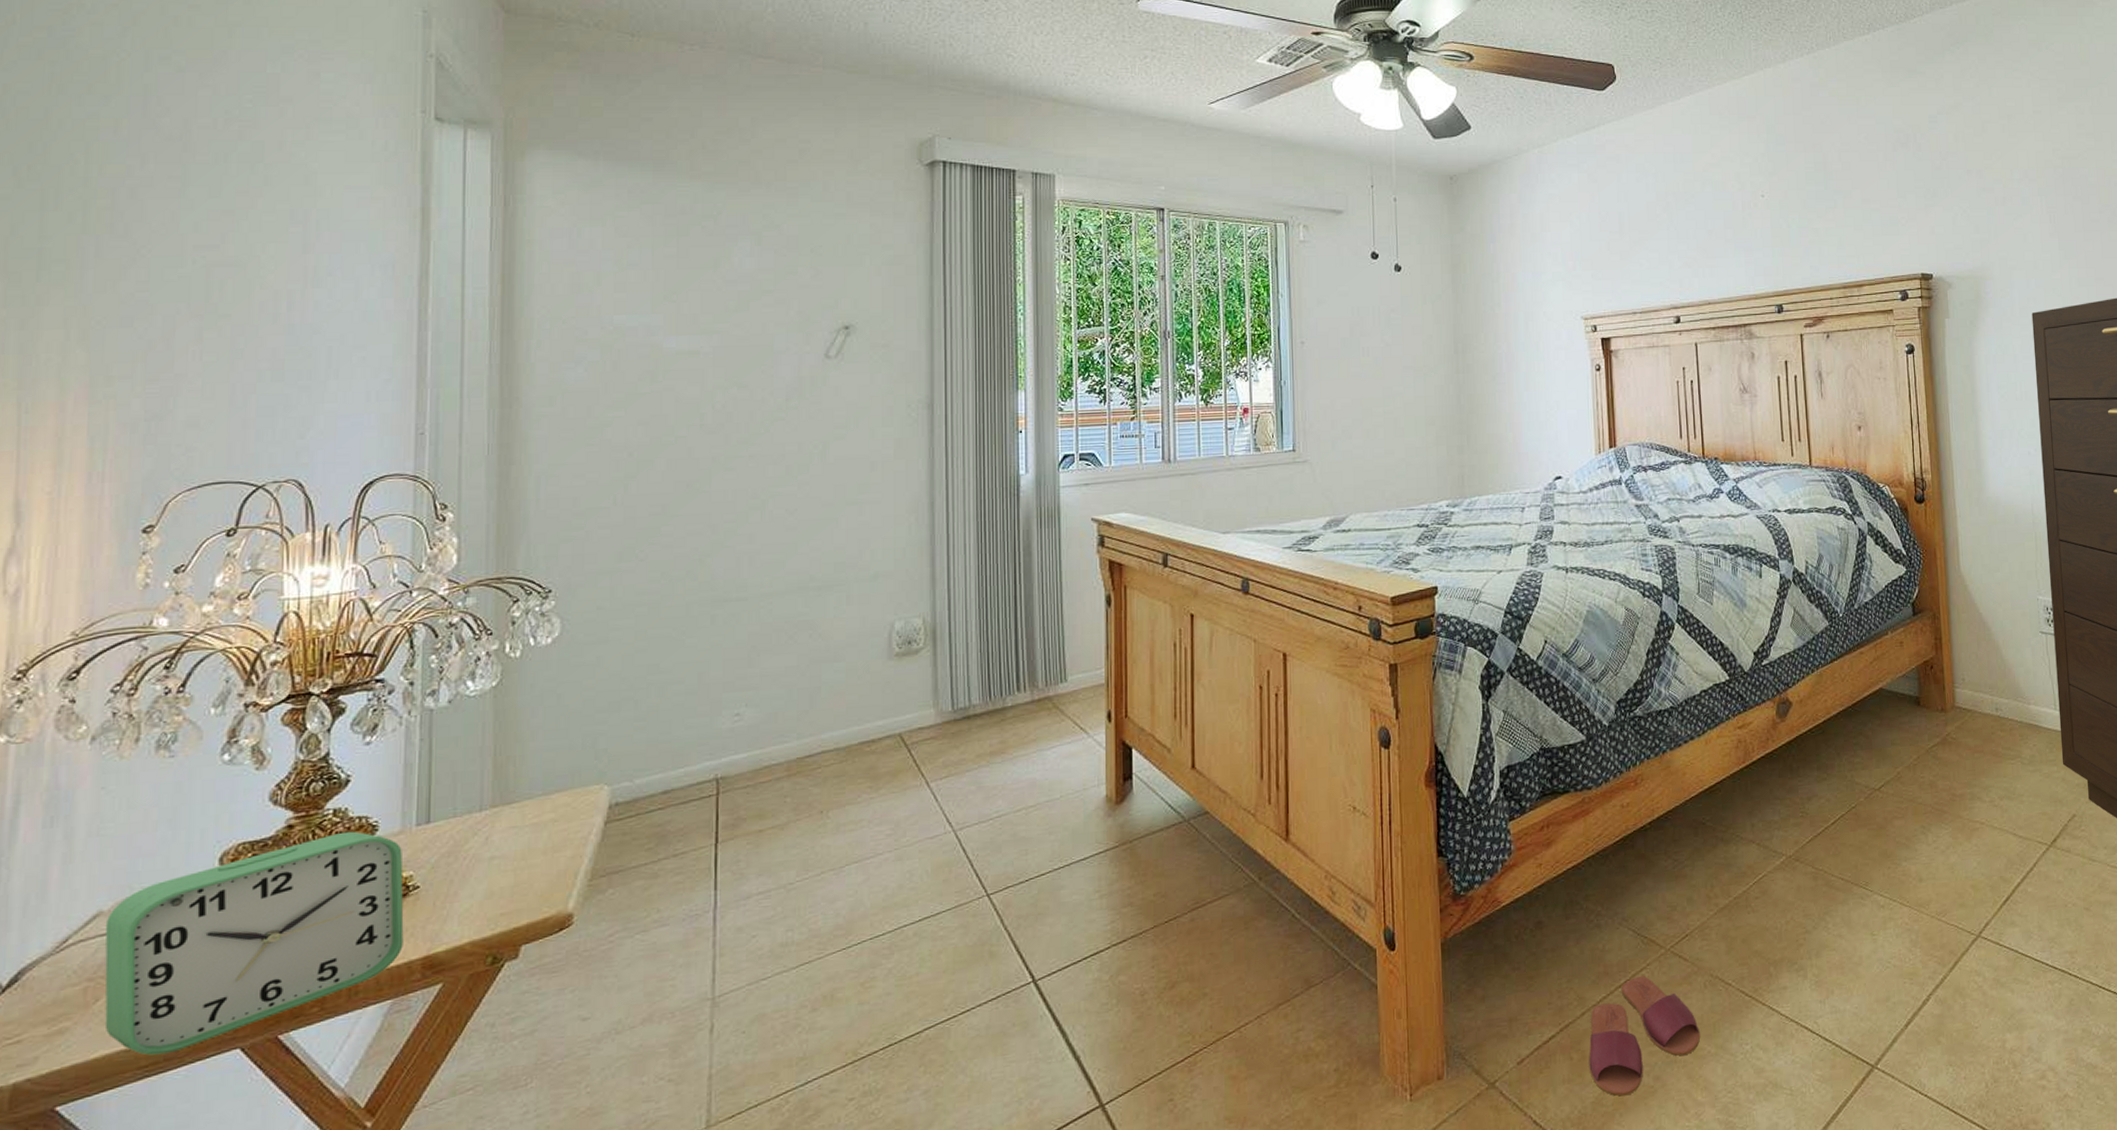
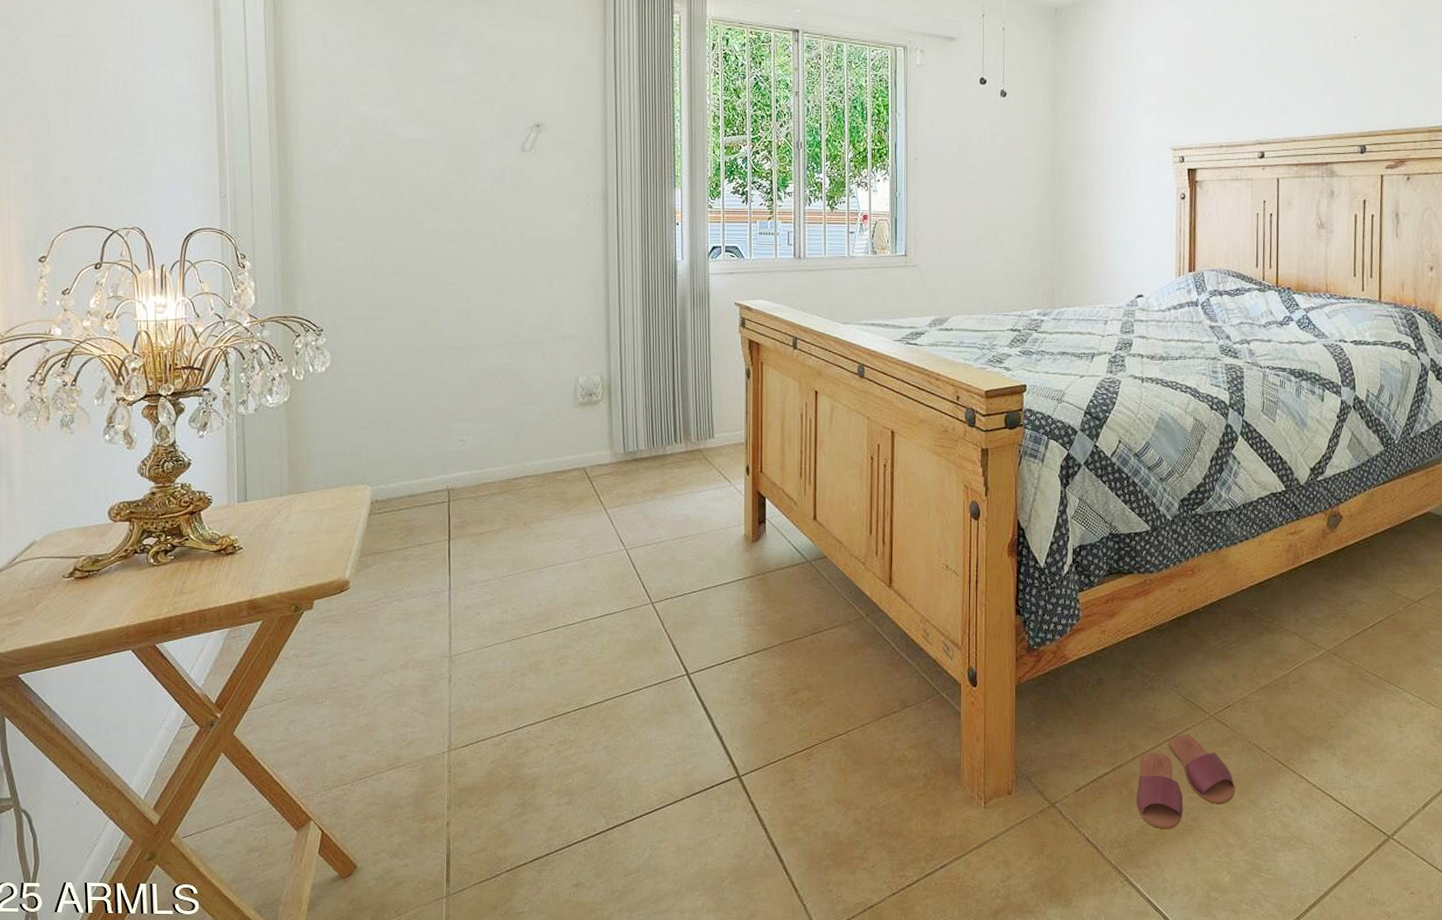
alarm clock: present [104,831,404,1056] -> none [39,501,234,647]

